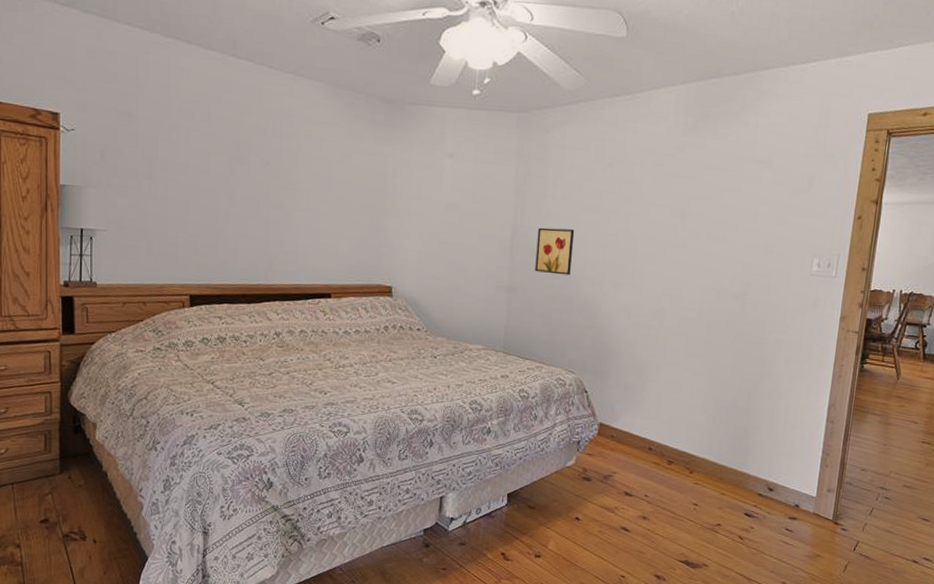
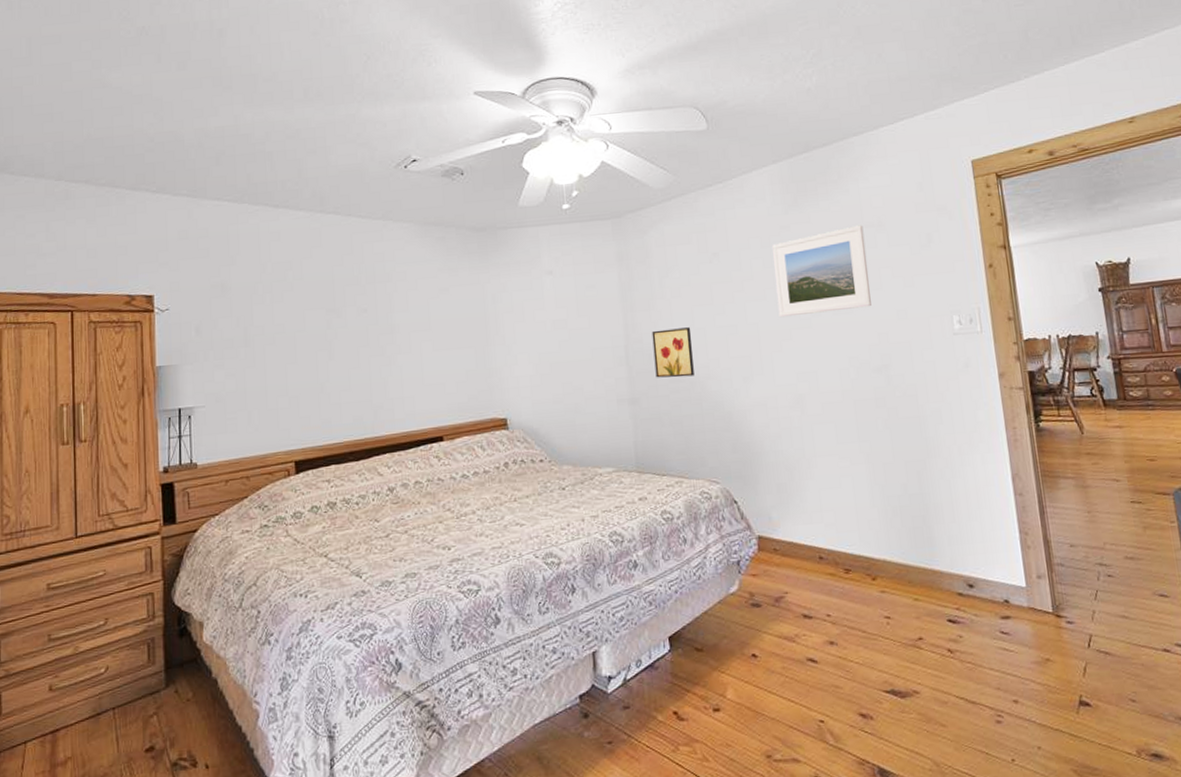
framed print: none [658,158,753,238] -> present [772,225,871,318]

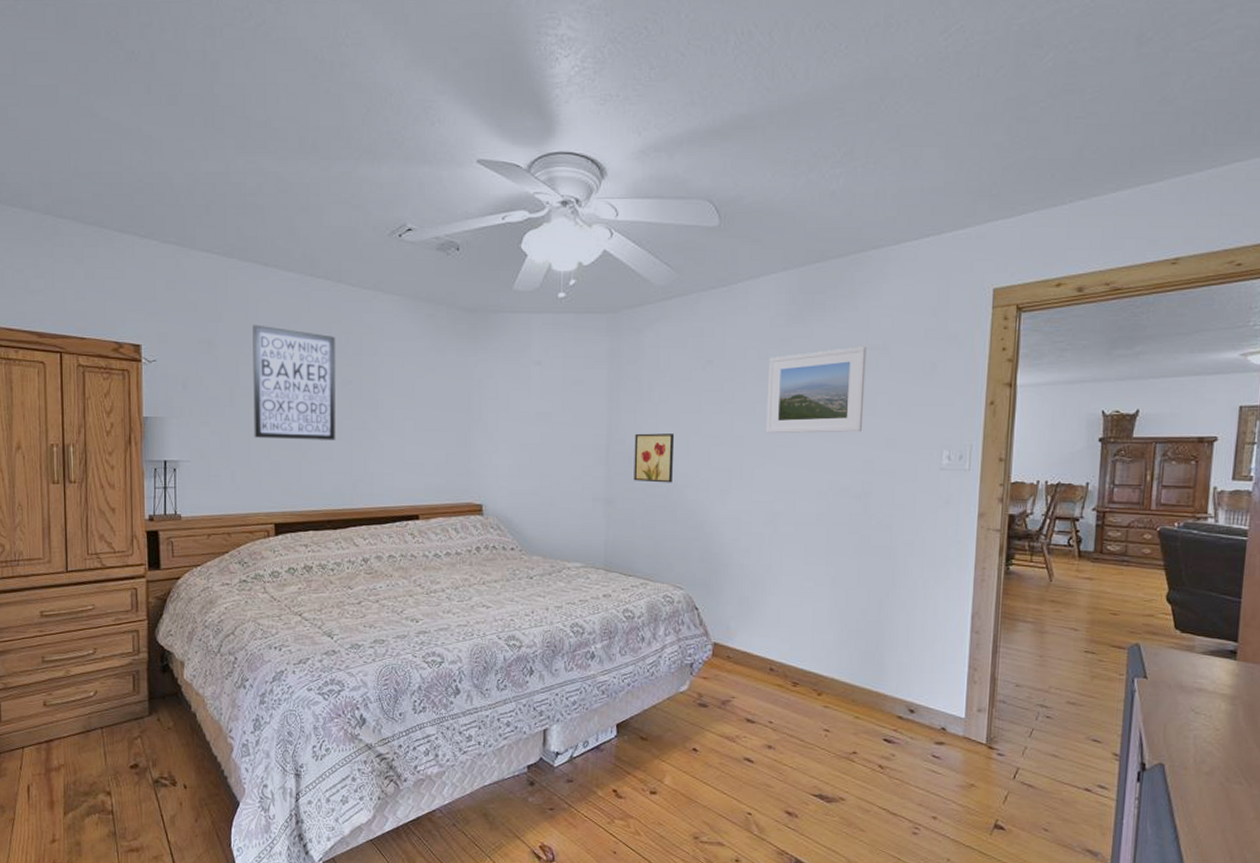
wall art: none [265,264,354,376] -> present [252,324,336,440]

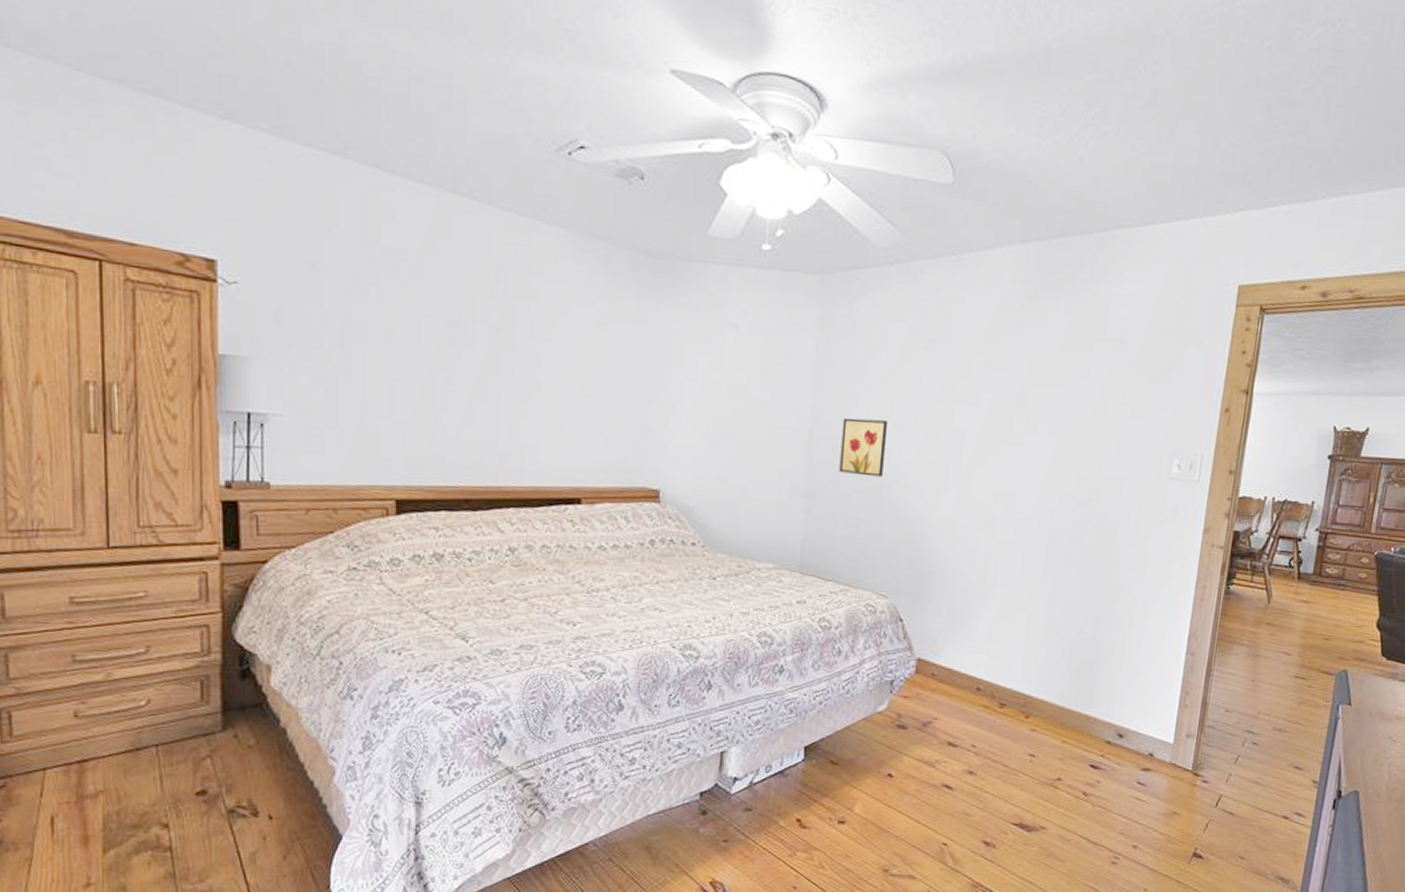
wall art: present [252,324,336,440] -> none [371,247,482,402]
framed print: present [766,346,867,434] -> none [989,336,1104,433]

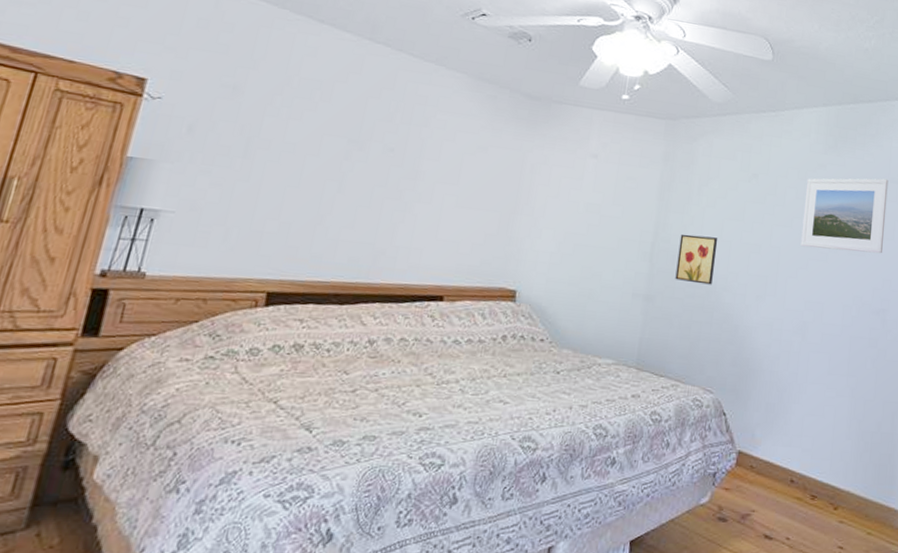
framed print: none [989,336,1104,433] -> present [800,178,889,254]

